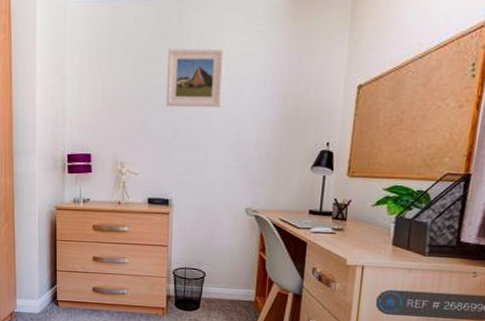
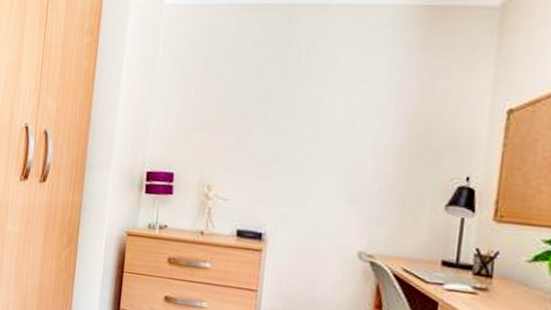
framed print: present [165,48,225,108] -> none [266,58,341,128]

